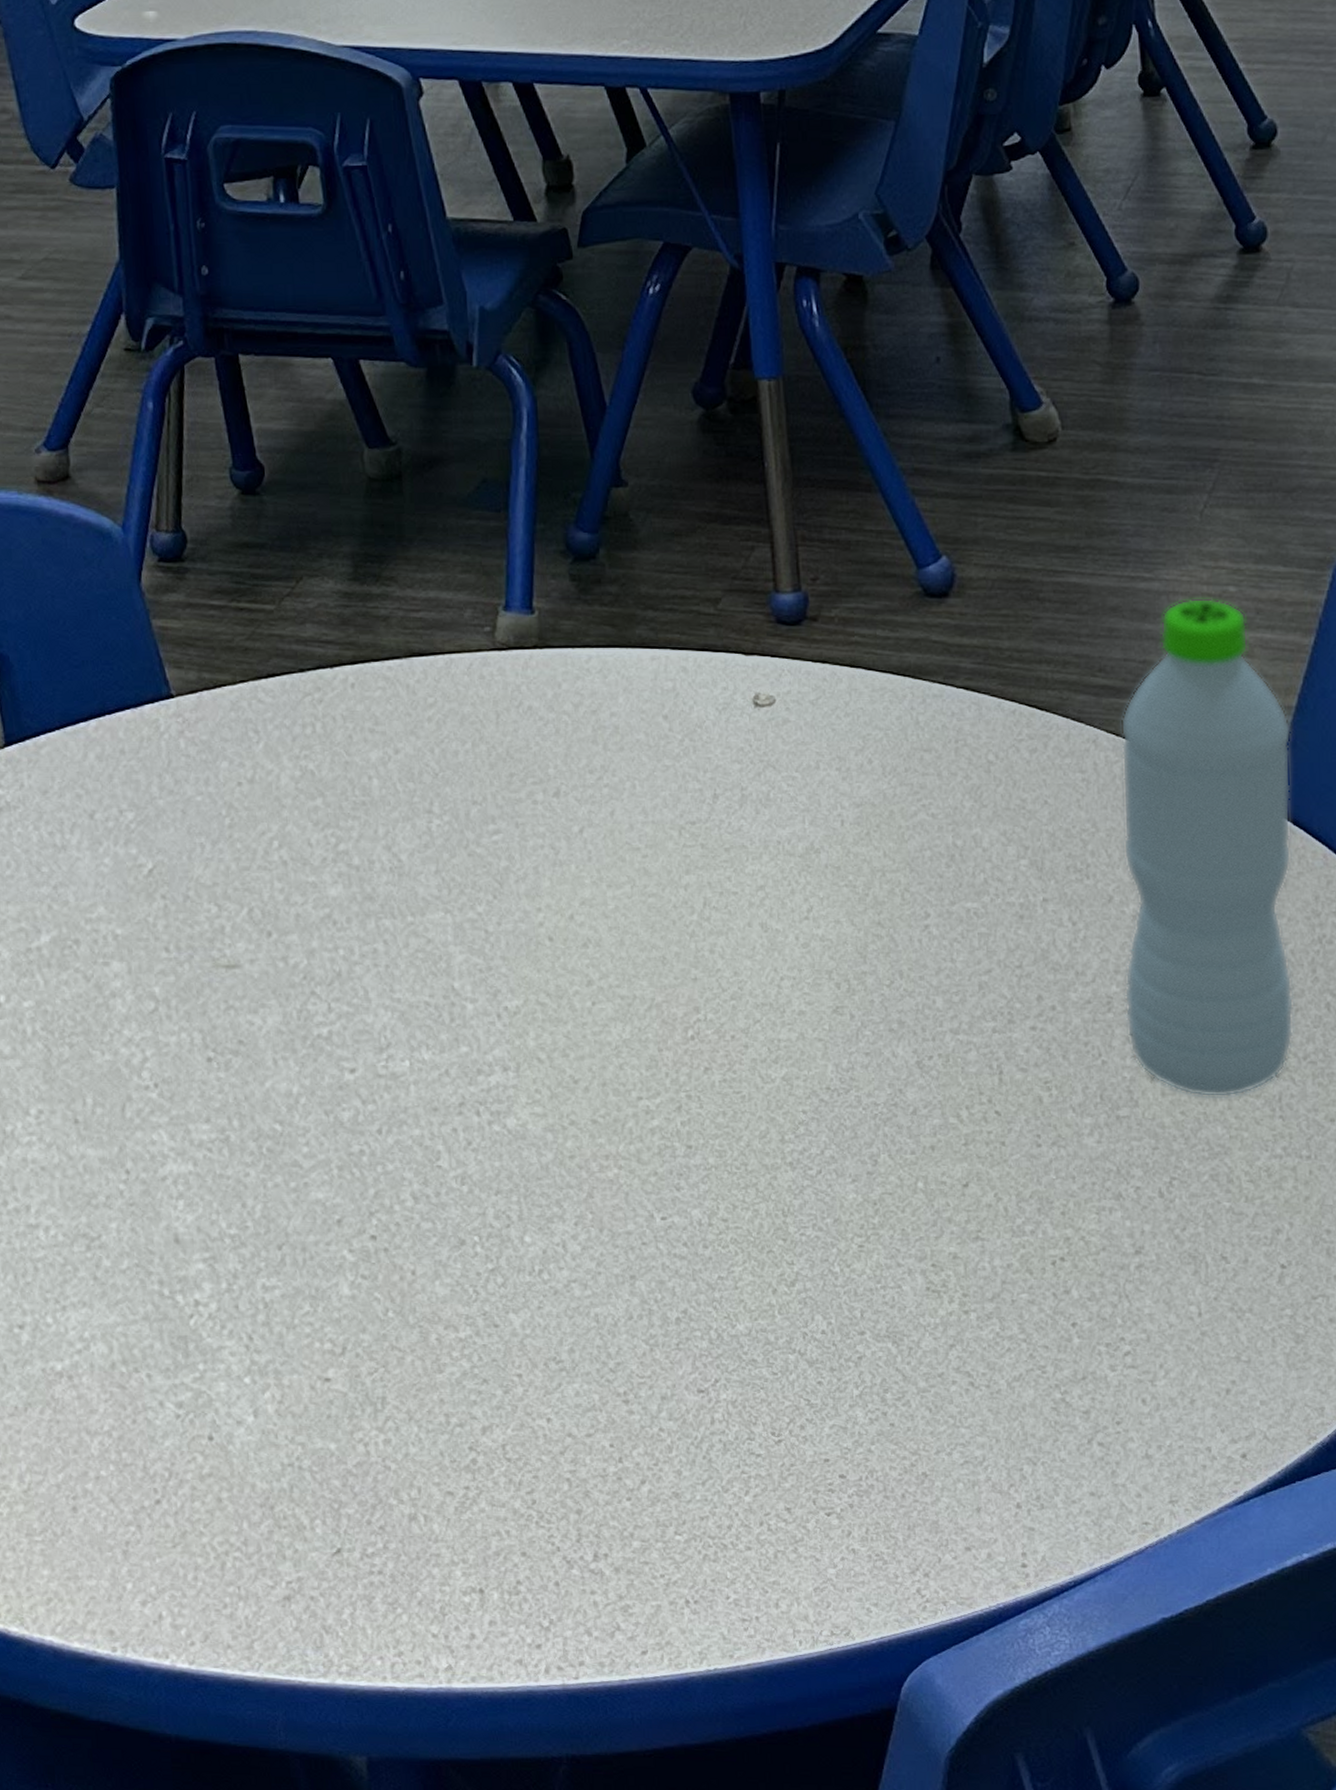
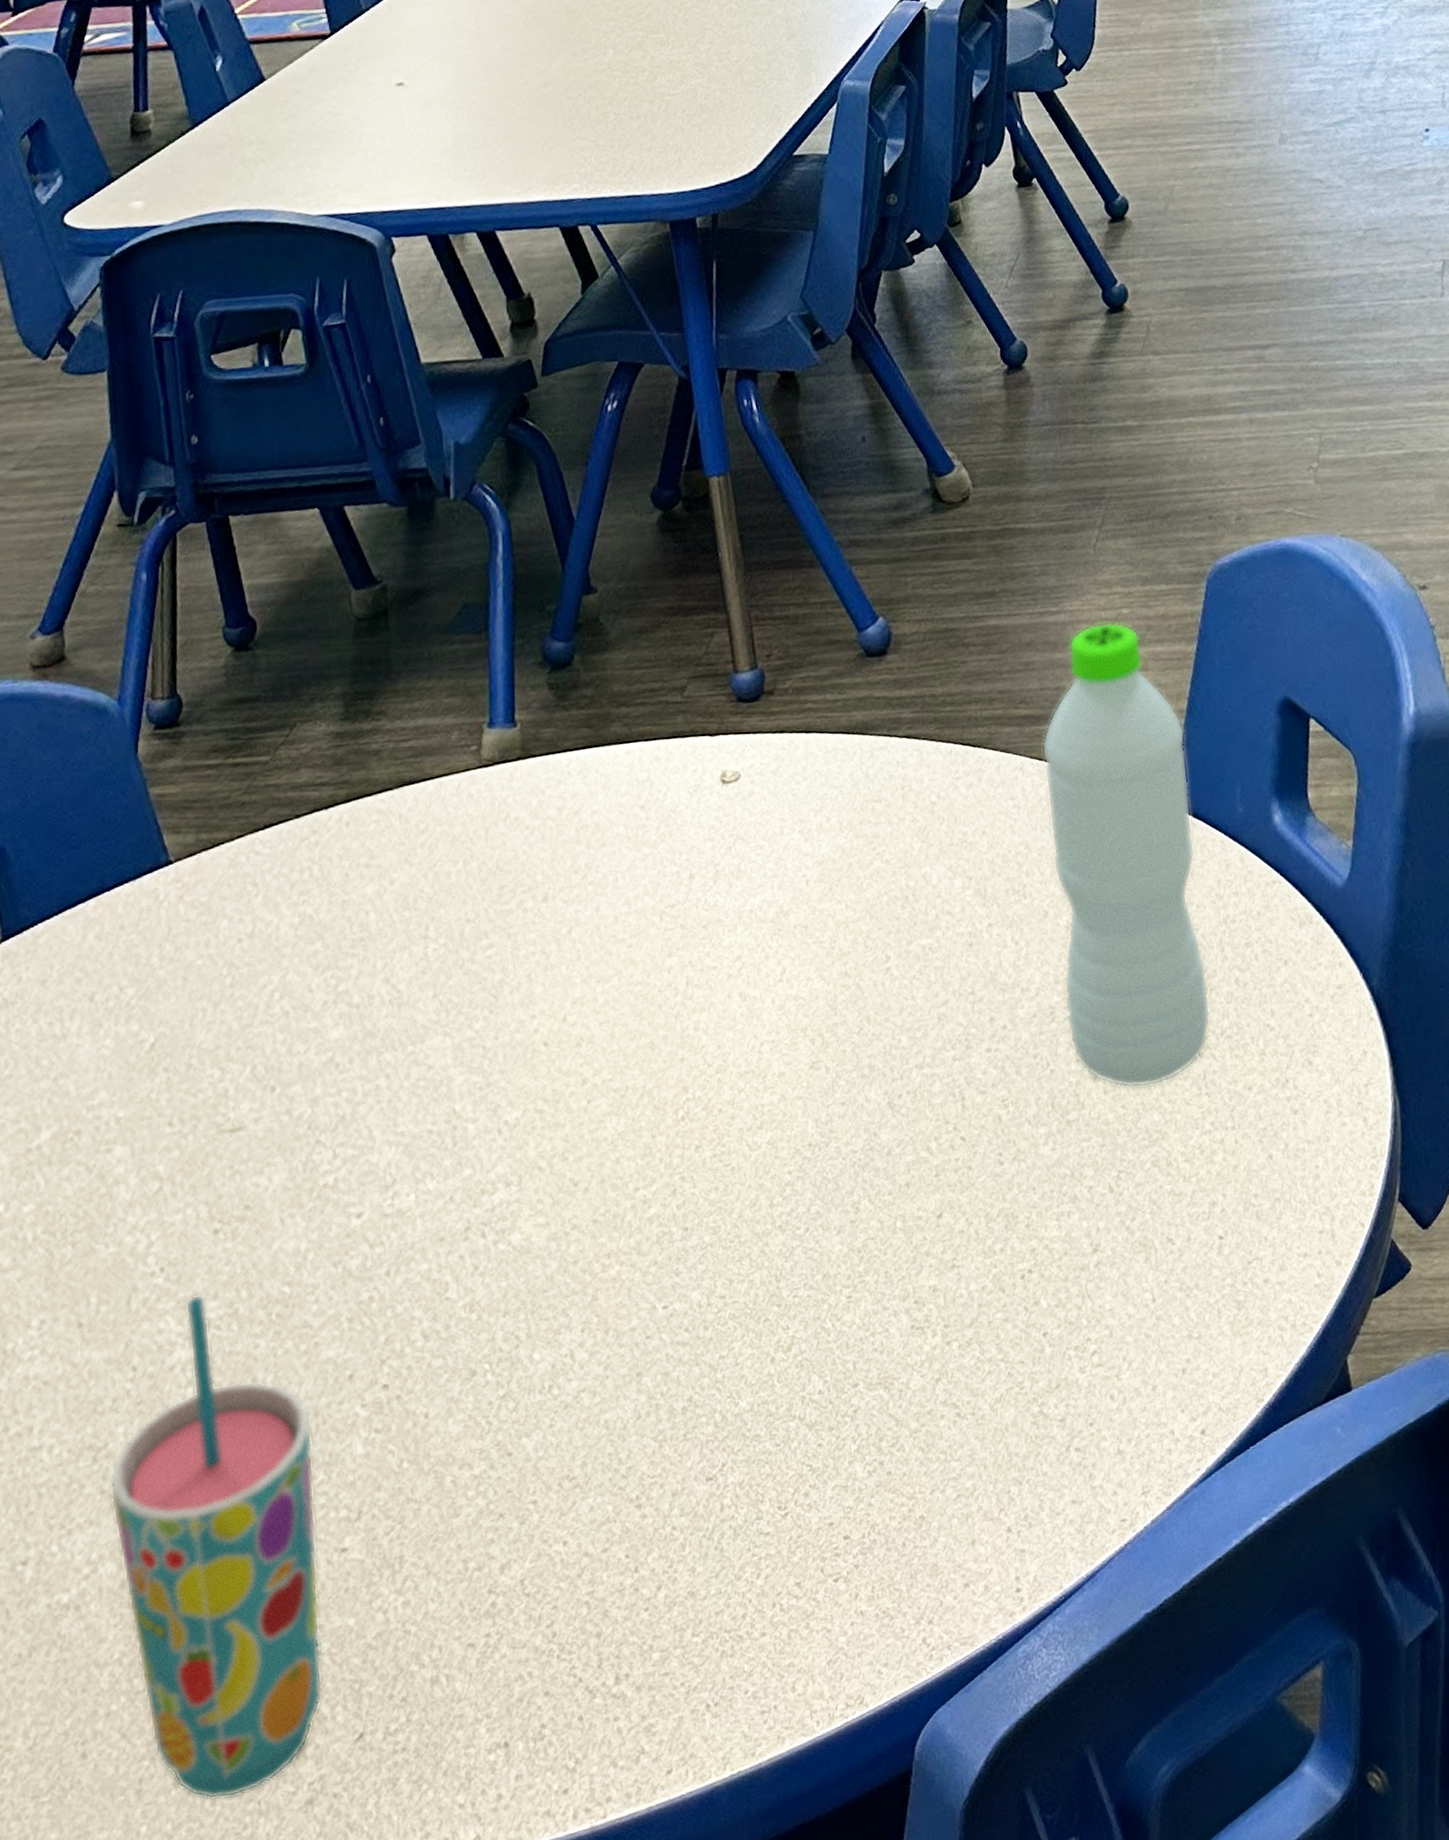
cup: none [102,1115,303,1577] -> present [109,1294,323,1800]

